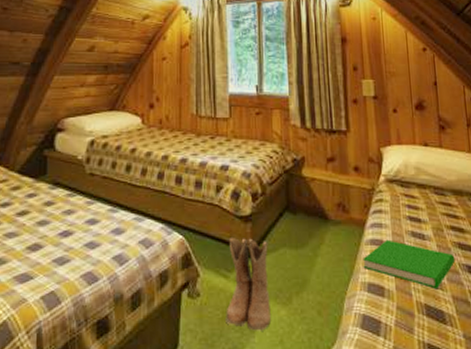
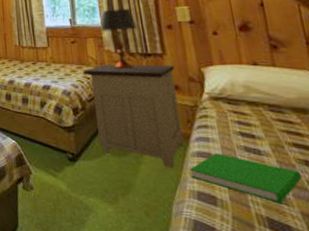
boots: present [226,238,271,331] -> none [55,144,99,223]
nightstand: none [265,141,360,259] -> present [82,64,184,168]
table lamp: none [287,77,325,147] -> present [100,8,138,69]

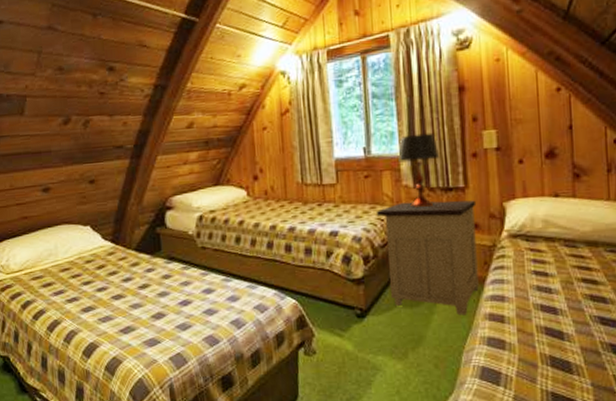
book: present [189,153,303,203] -> none [482,295,586,340]

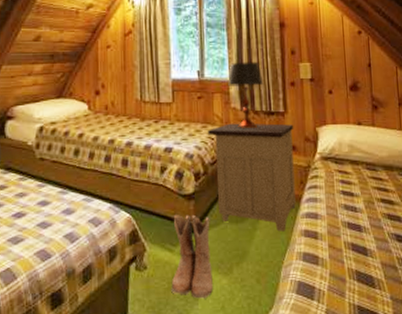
boots: none [341,299,387,383] -> present [171,214,213,299]

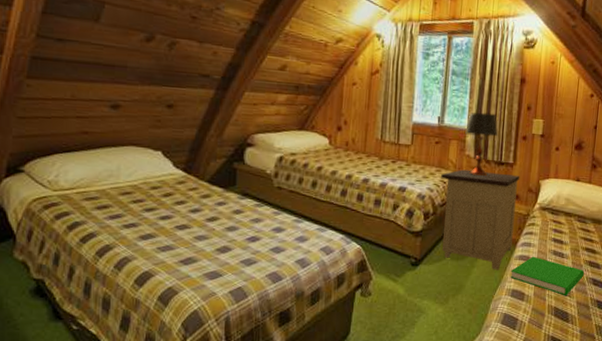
boots: present [171,214,213,299] -> none [391,249,434,324]
book: none [298,212,385,256] -> present [510,256,585,295]

